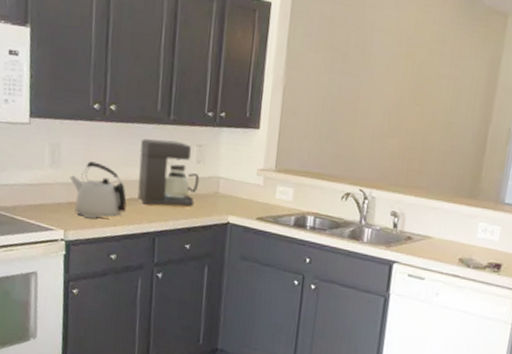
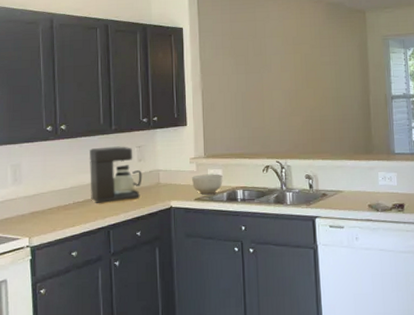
kettle: present [69,161,127,219] -> none [30,174,82,224]
bowl: none [256,190,293,215] -> present [191,174,223,194]

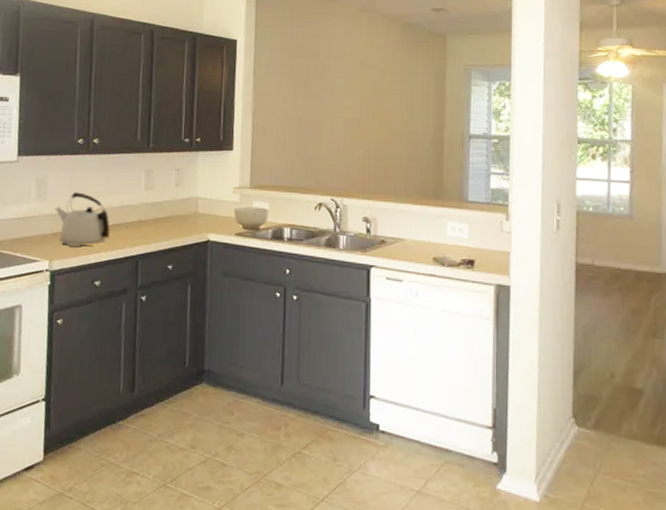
kettle: none [30,174,82,224] -> present [55,192,110,248]
coffee maker: present [90,146,142,204] -> none [120,166,179,230]

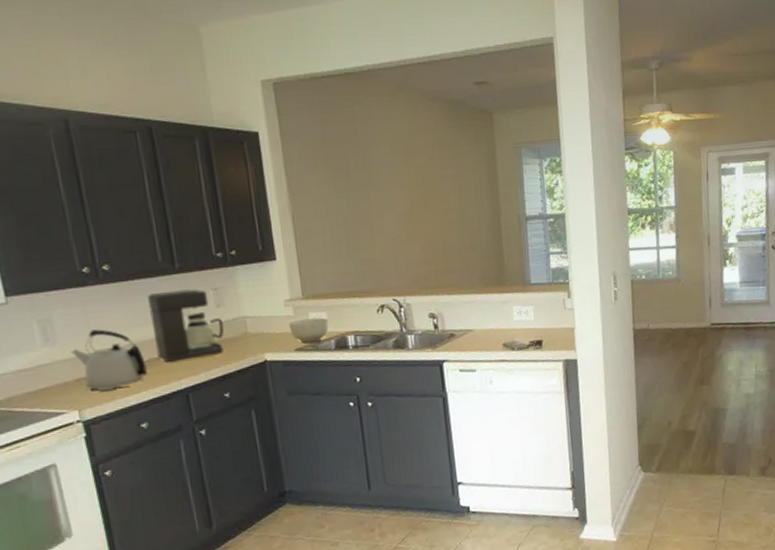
coffee maker: none [120,166,179,230] -> present [148,289,225,363]

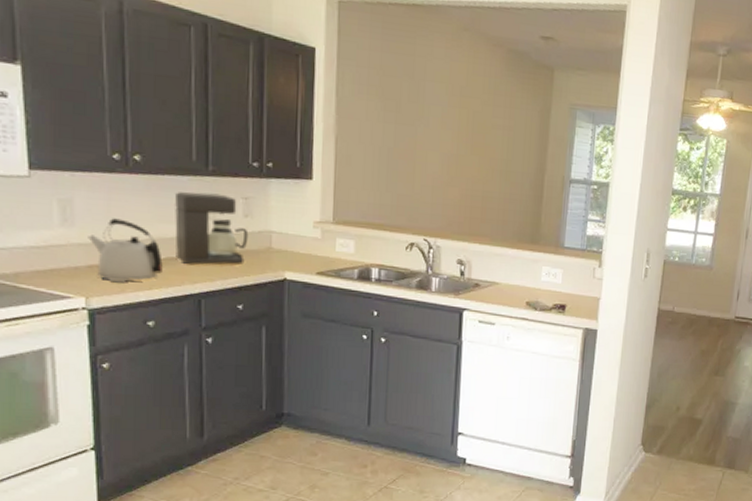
bowl: present [288,317,329,343] -> none [314,243,355,269]

